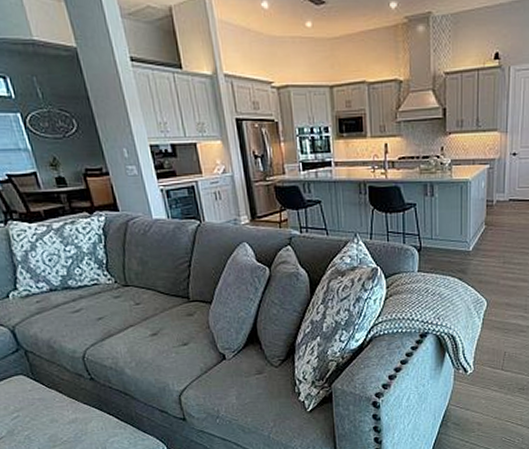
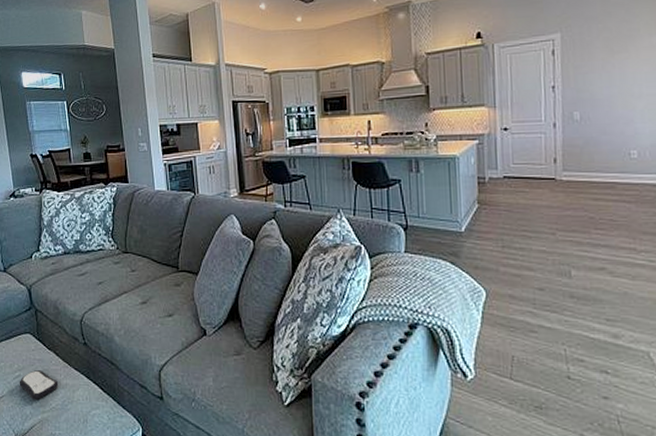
remote control: none [19,409,68,437] -> present [19,370,59,400]

